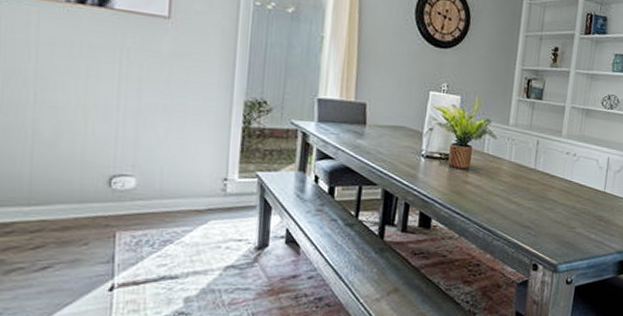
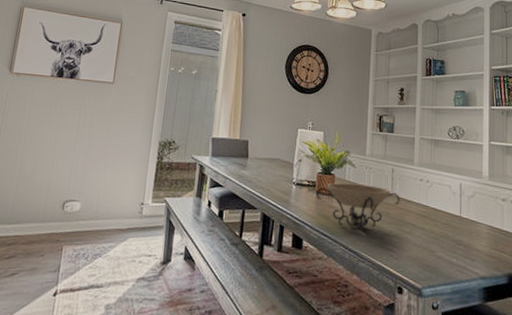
decorative bowl: none [449,155,544,208] -> present [316,182,400,231]

